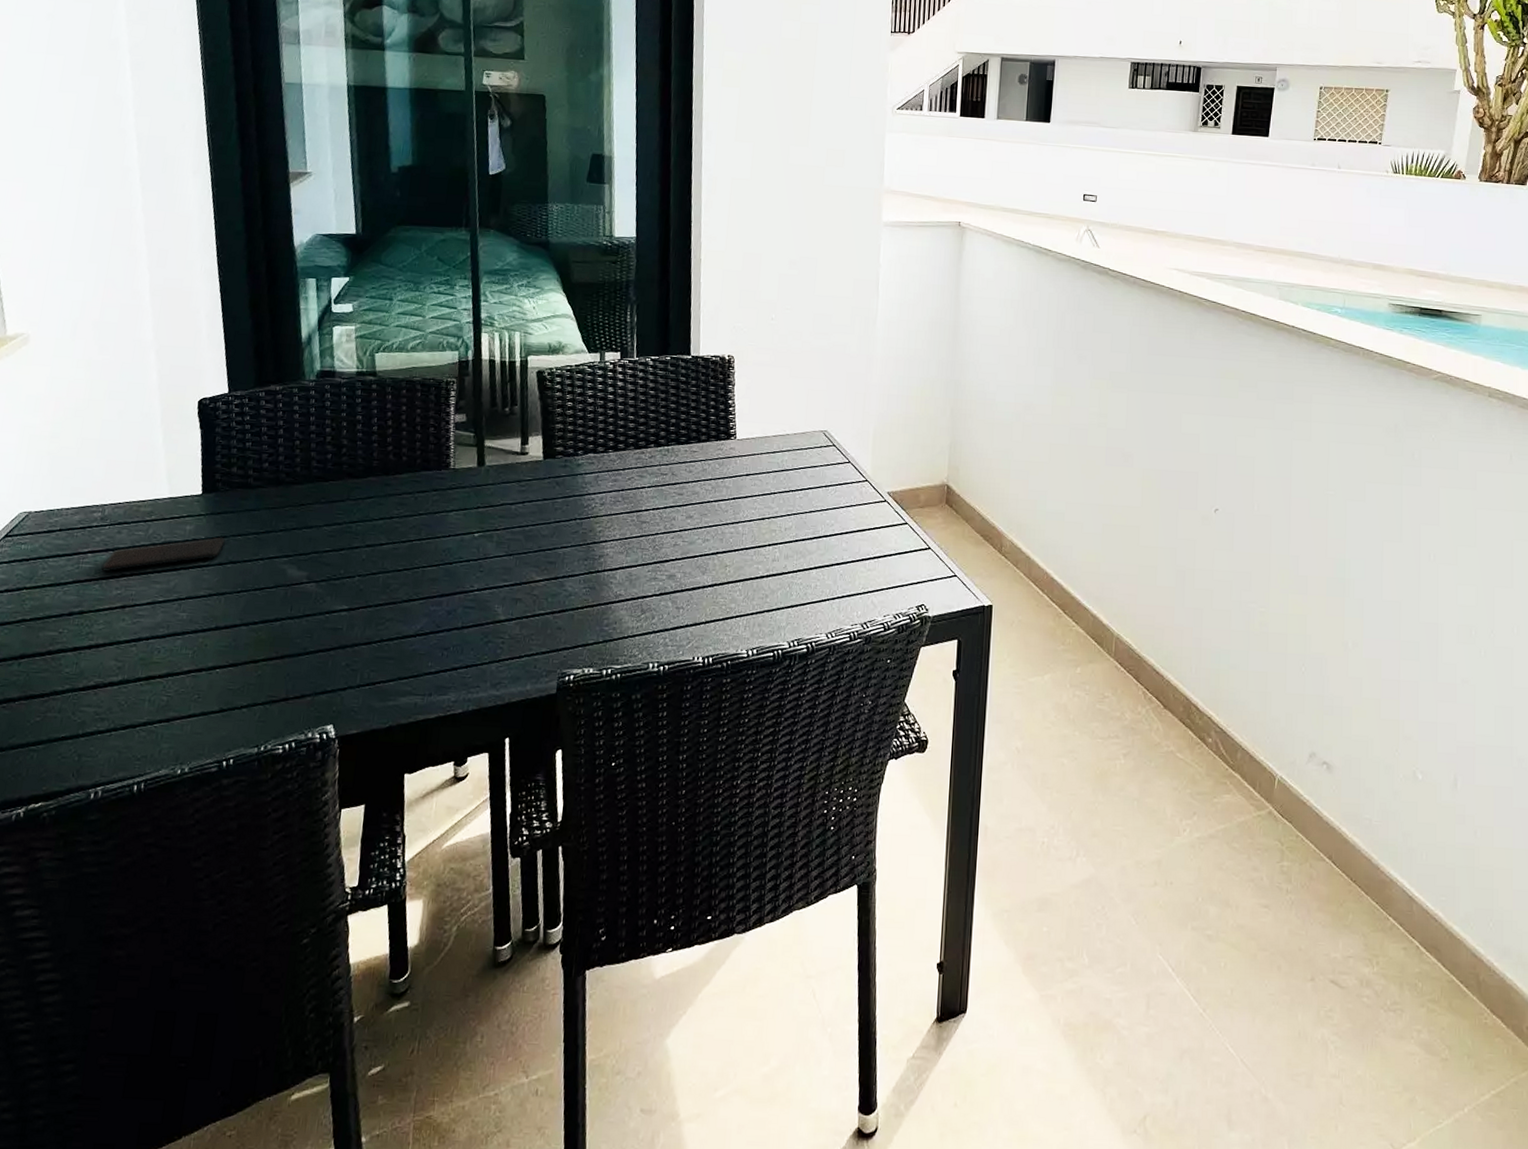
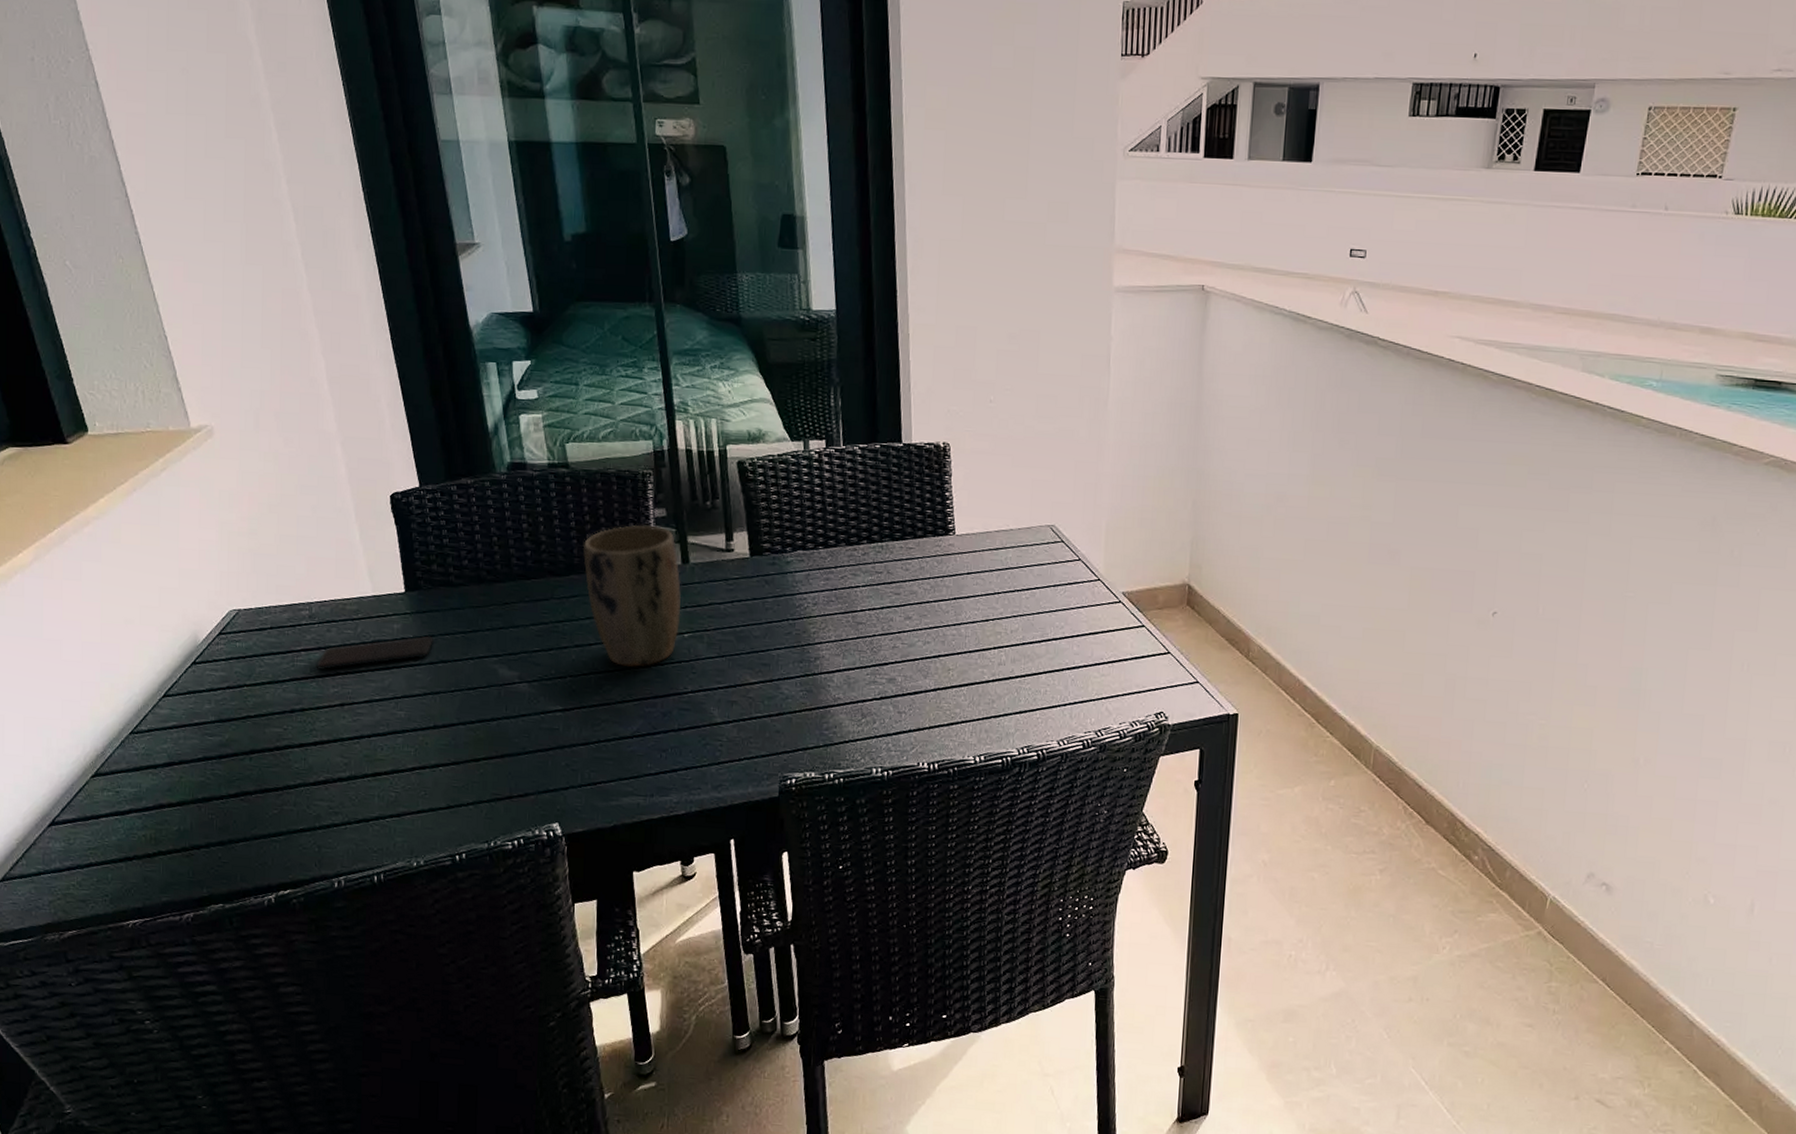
plant pot: none [382,429,476,566] -> present [582,524,681,667]

